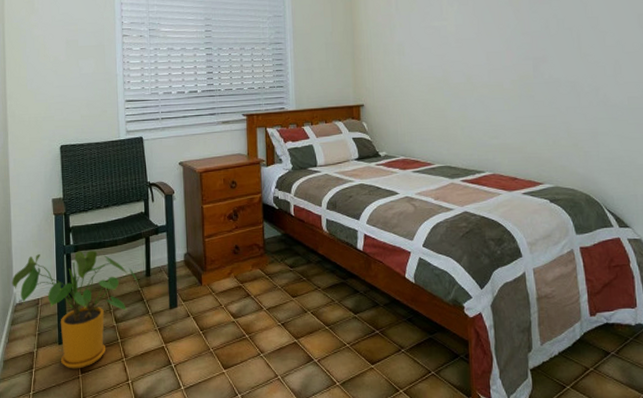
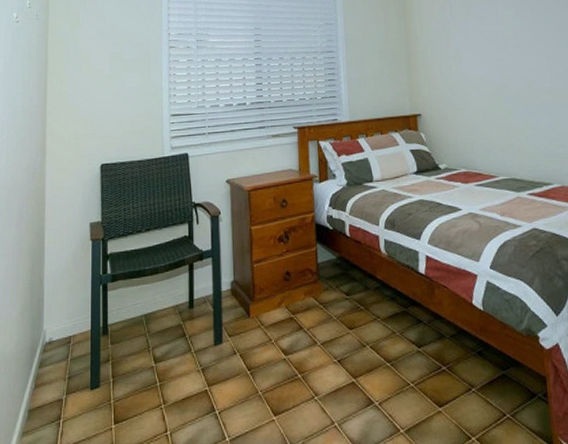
house plant: present [12,250,139,369] -> none [42,280,181,419]

